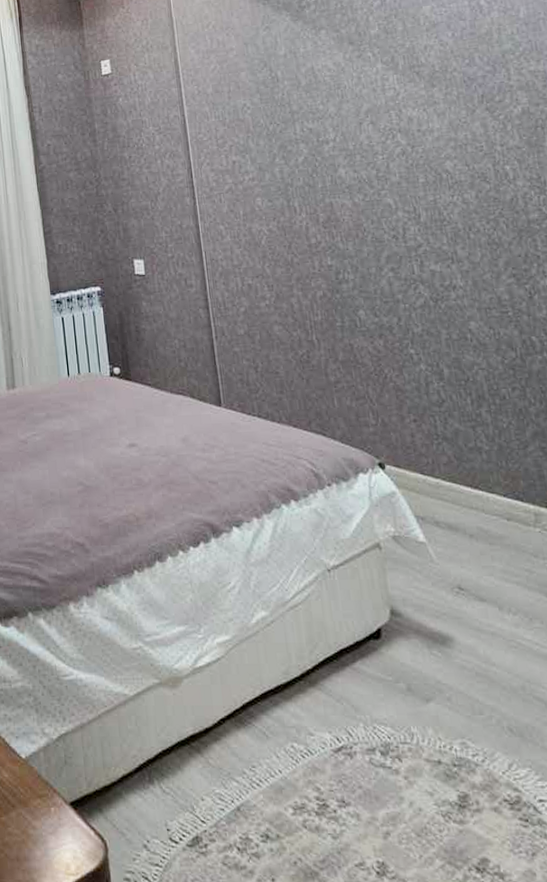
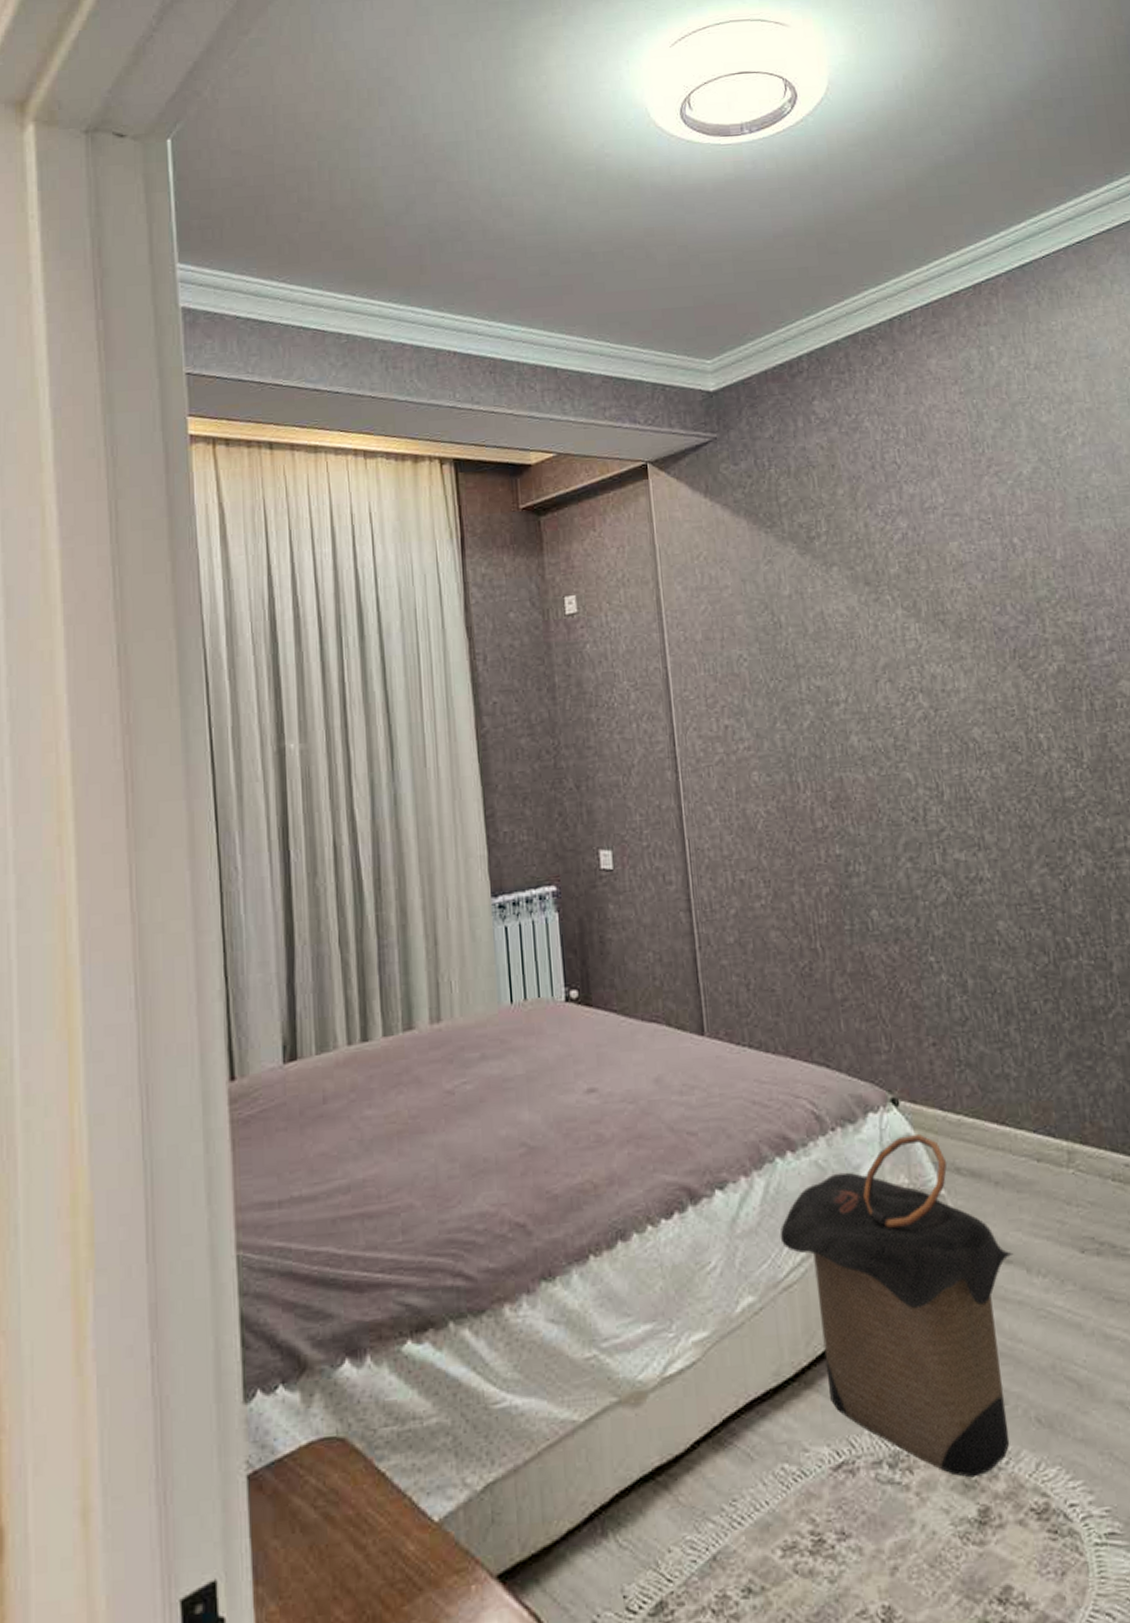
laundry hamper: none [286,493,487,770] -> present [780,1134,1014,1478]

